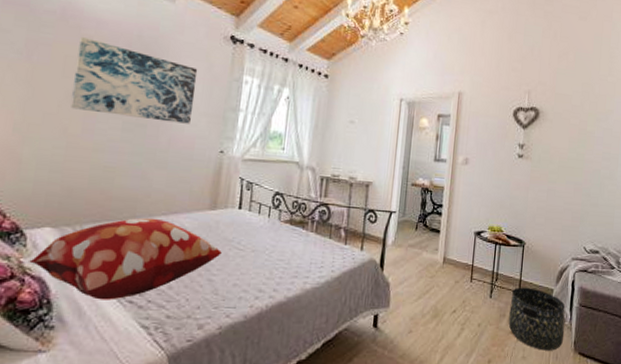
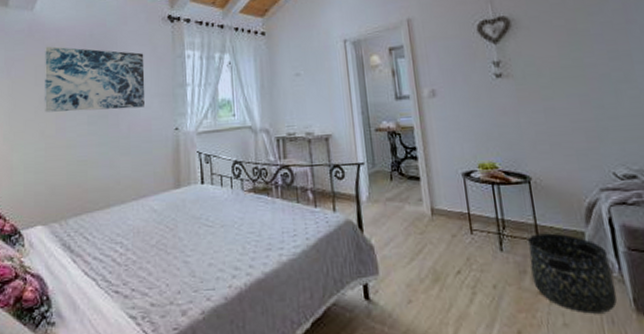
decorative pillow: present [29,217,222,300] -> none [28,204,192,293]

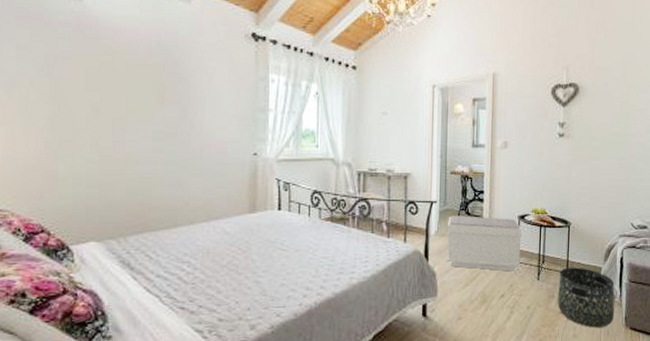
wall art: present [44,46,146,113] -> none [97,46,222,129]
bench: none [379,176,476,242] -> present [447,216,522,272]

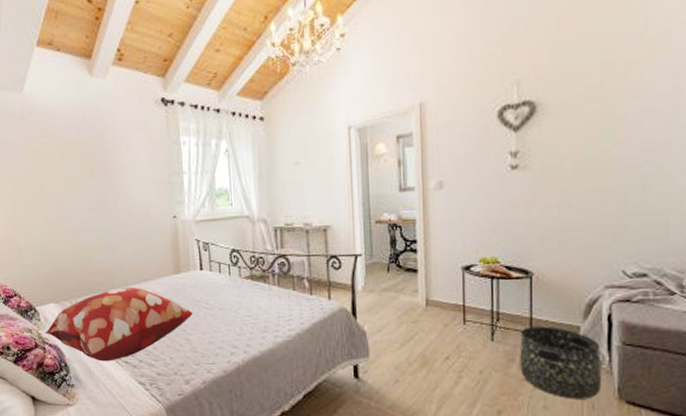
decorative pillow: none [79,225,266,308] -> present [45,287,193,362]
bench: present [447,216,522,272] -> none [376,269,468,331]

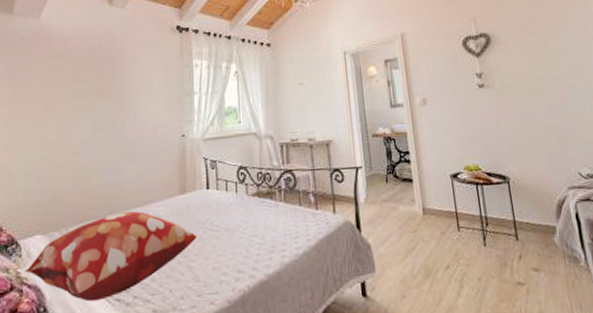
basket: present [520,326,602,399] -> none [508,228,584,301]

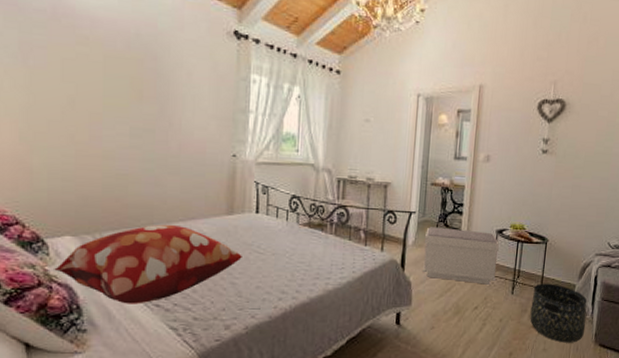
bench: none [376,178,462,239] -> present [423,227,499,285]
basket: none [508,228,584,301] -> present [530,283,588,343]

